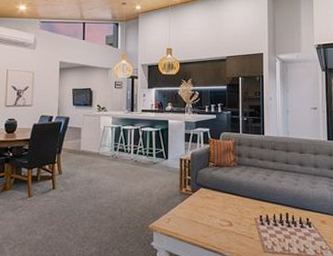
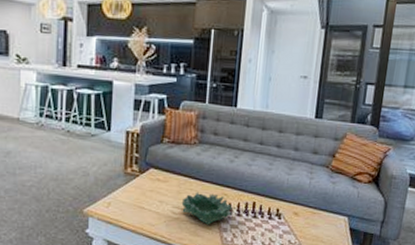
decorative bowl: none [227,206,270,235] -> present [181,192,233,225]

